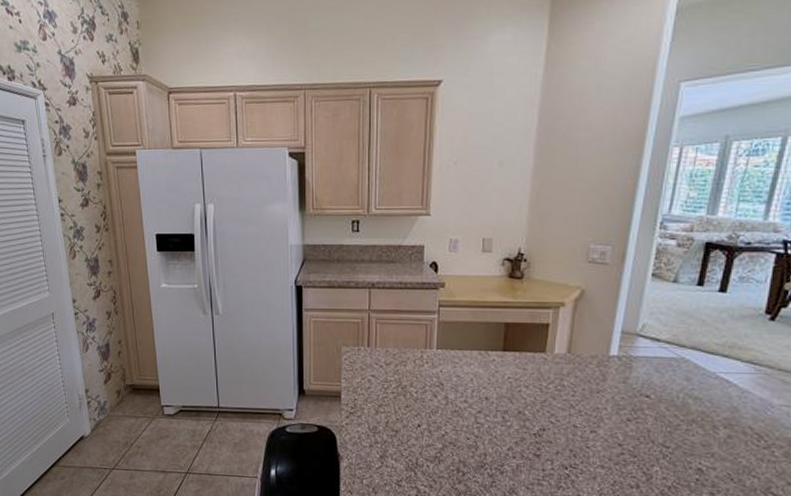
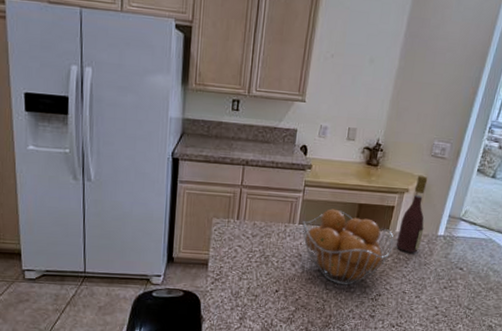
fruit basket: none [441,330,554,419] -> present [302,208,394,286]
wine bottle: none [556,285,591,377] -> present [396,175,428,252]

